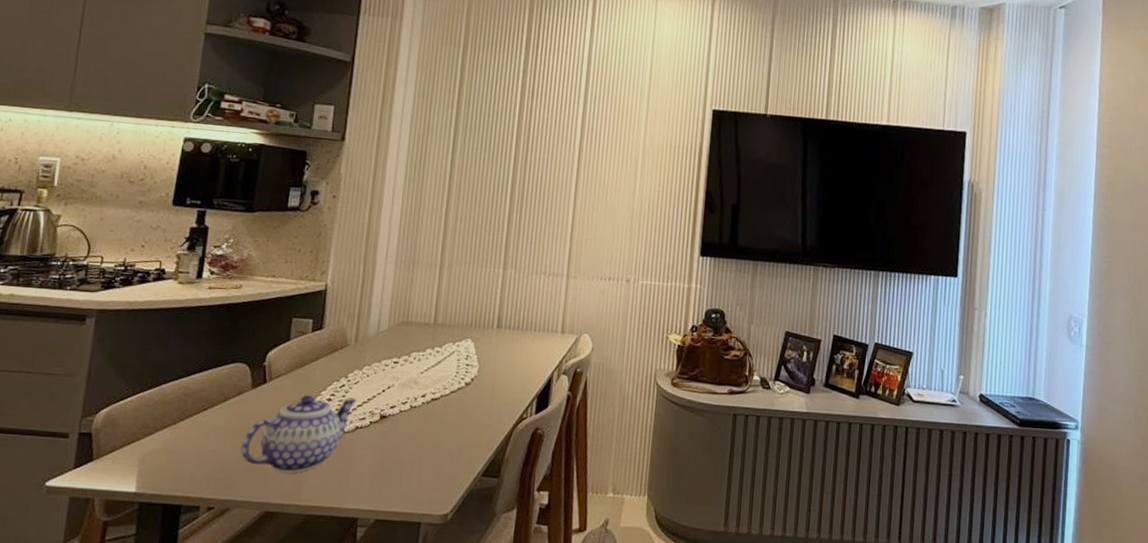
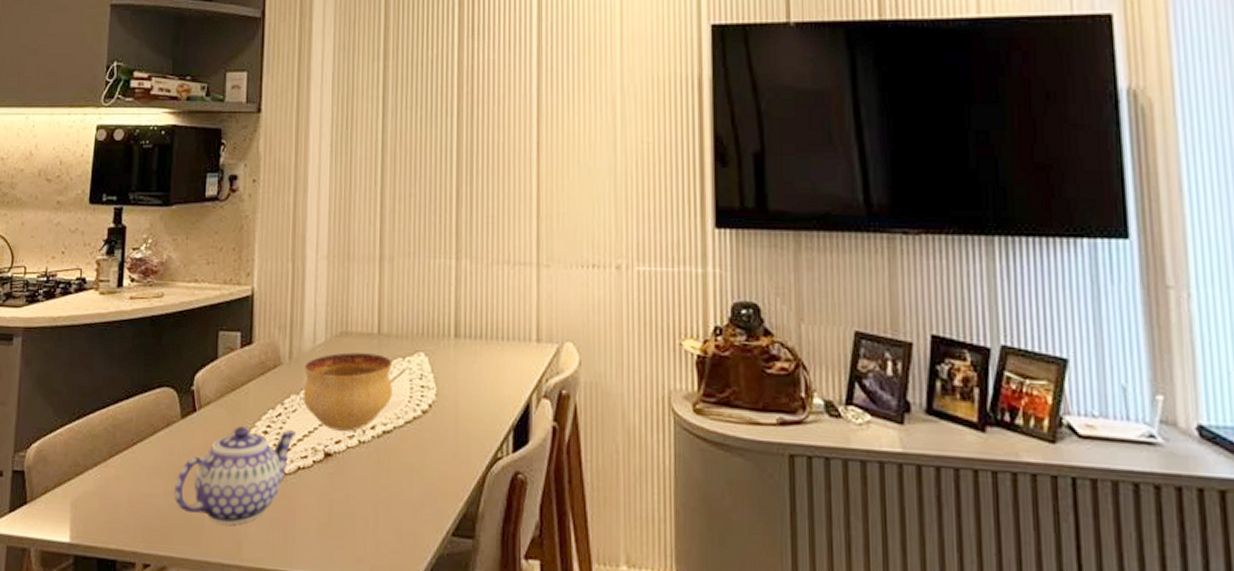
bowl: none [364,338,444,399] -> present [303,352,393,432]

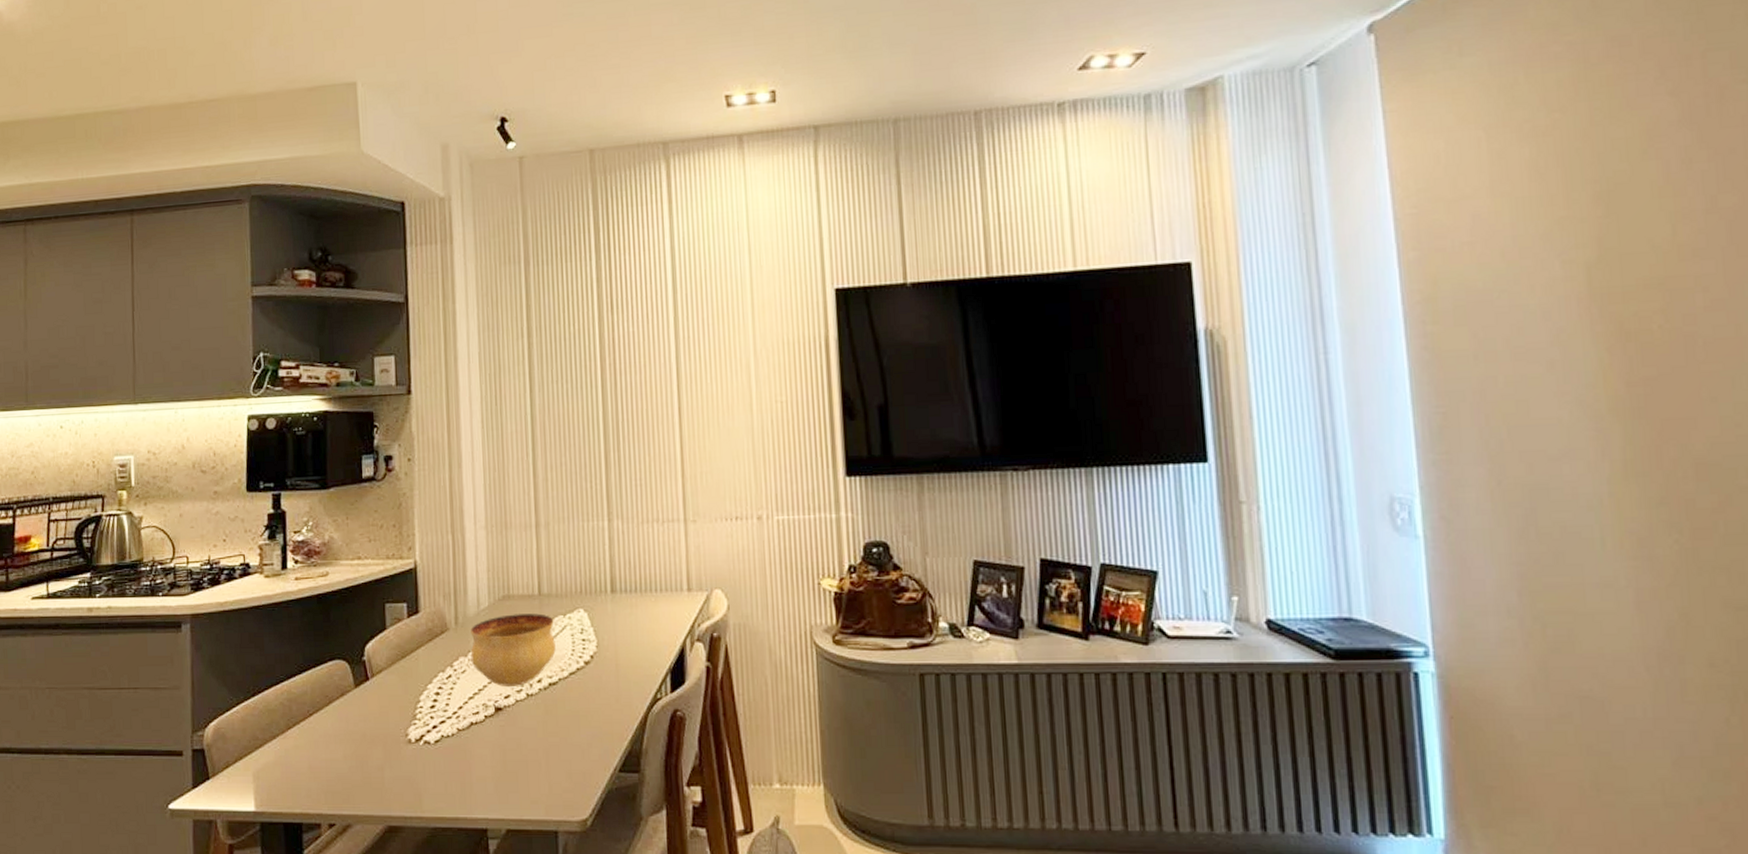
teapot: present [173,426,297,525] -> none [353,690,467,781]

